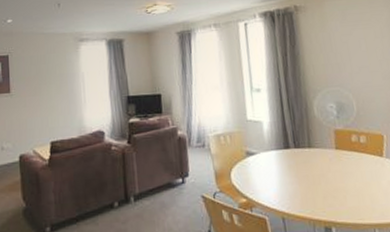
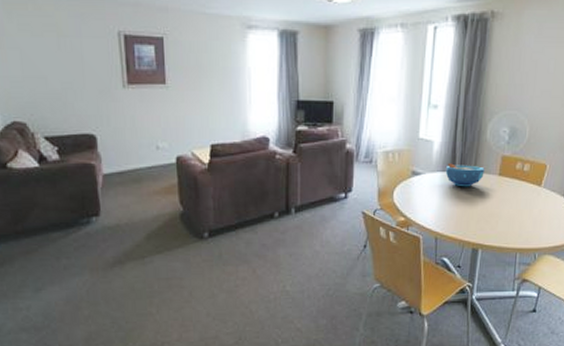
bowl: none [279,141,321,164] -> present [445,163,485,187]

